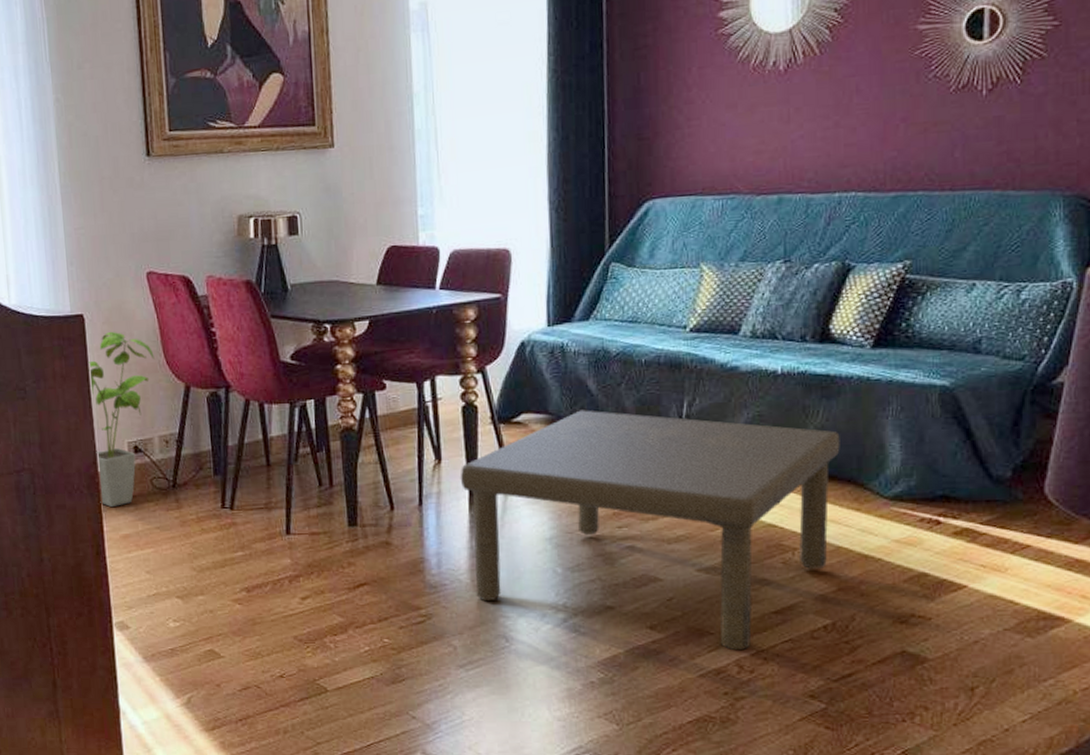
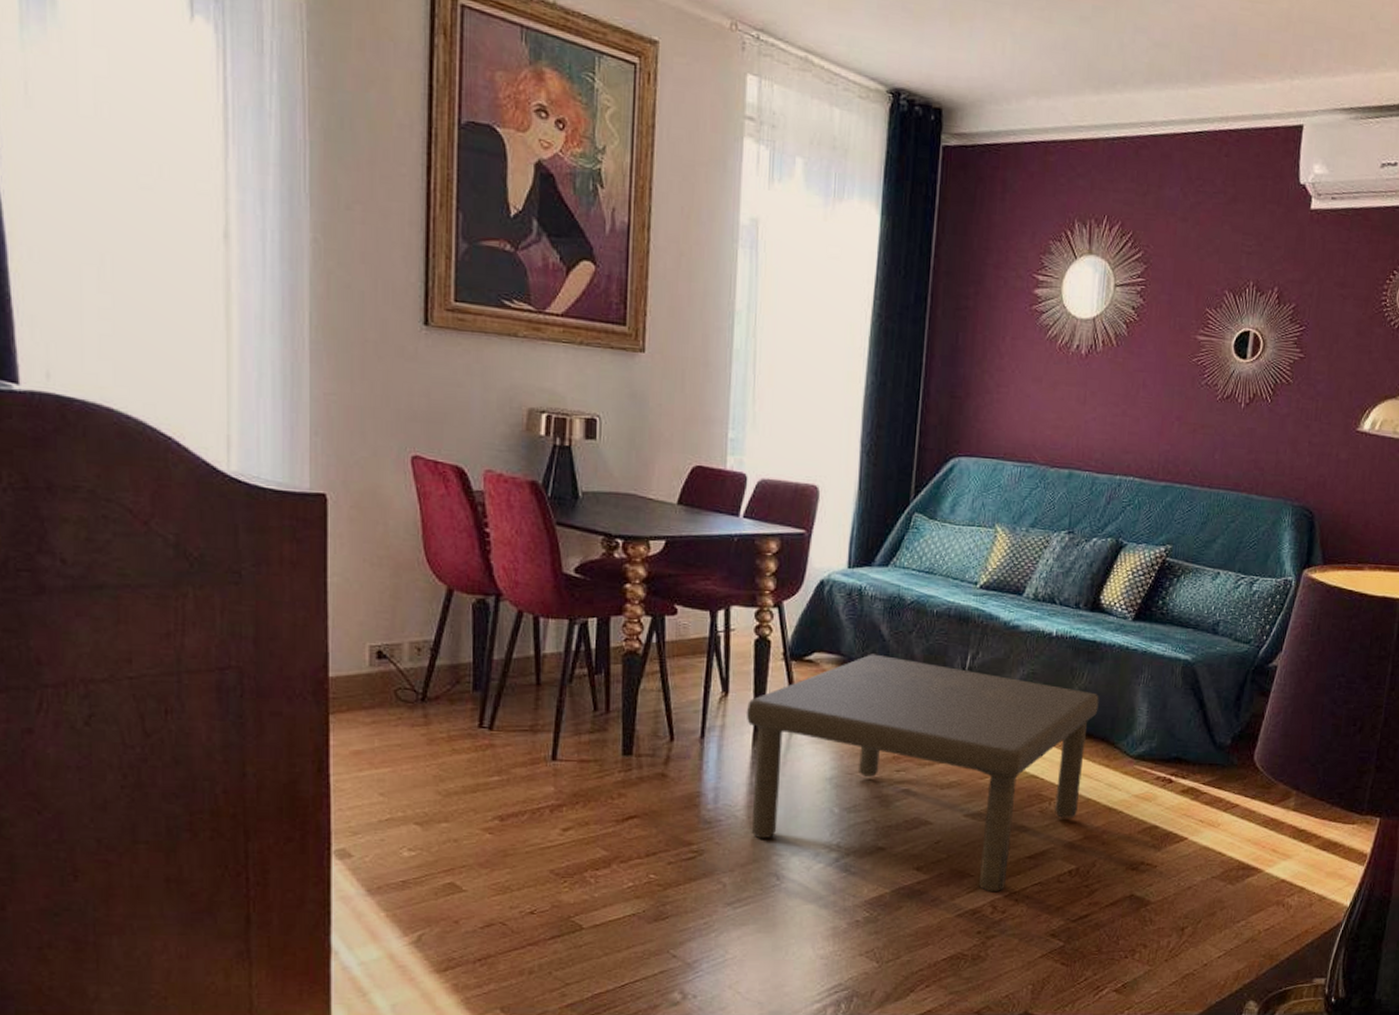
house plant: present [88,331,155,508] -> none [326,517,413,719]

